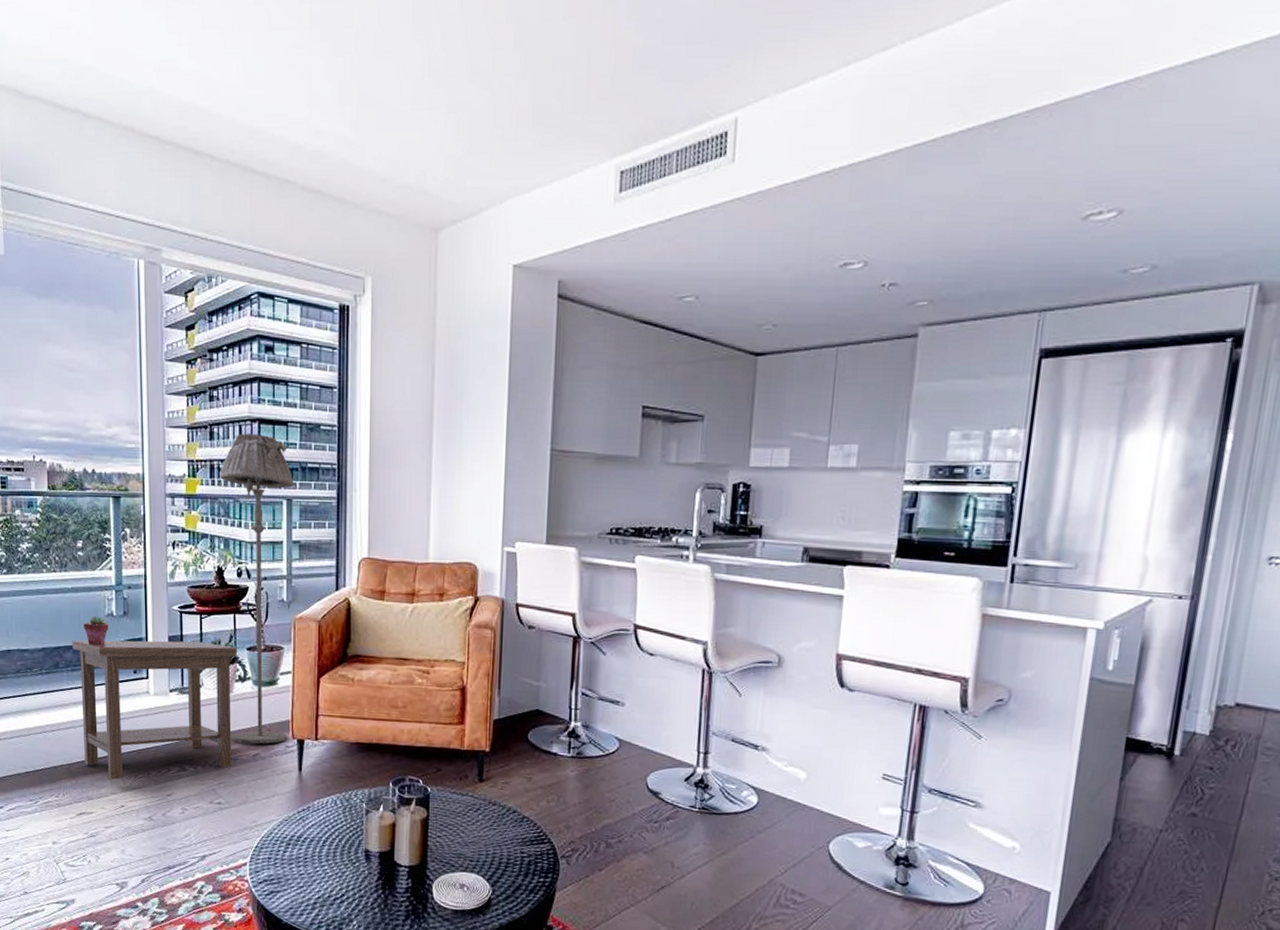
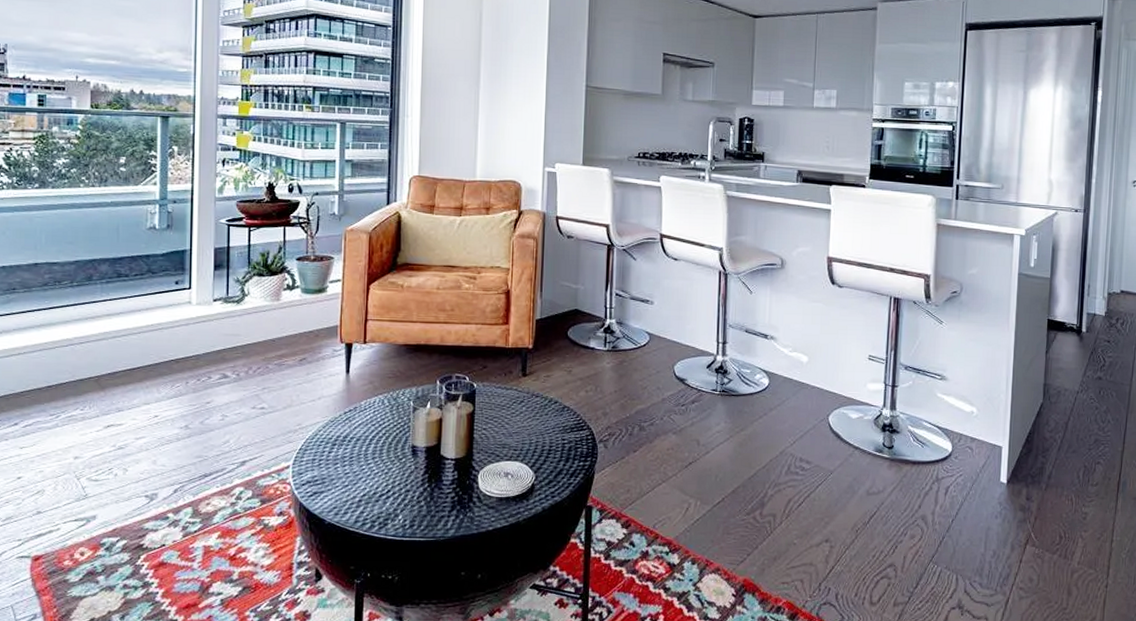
side table: present [72,639,237,780] -> none [108,252,286,390]
potted succulent: present [83,615,108,645] -> none [122,228,150,257]
floor lamp: present [220,433,294,744] -> none [274,62,348,349]

